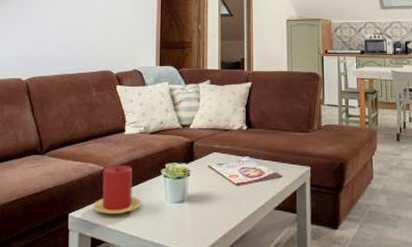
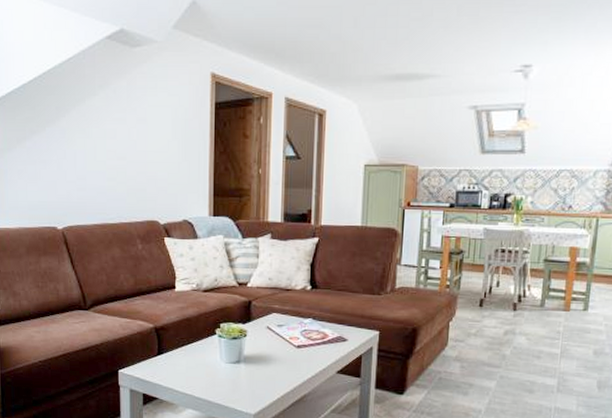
candle: present [92,164,141,215] -> none [143,323,195,373]

